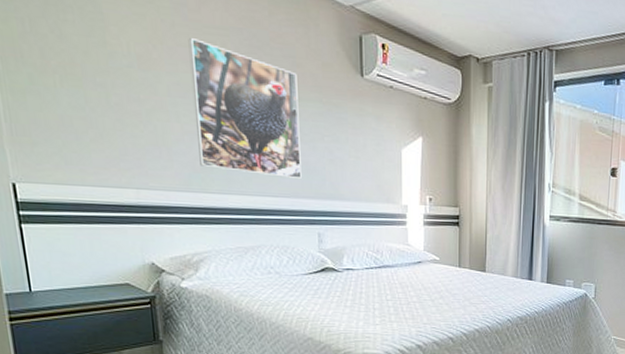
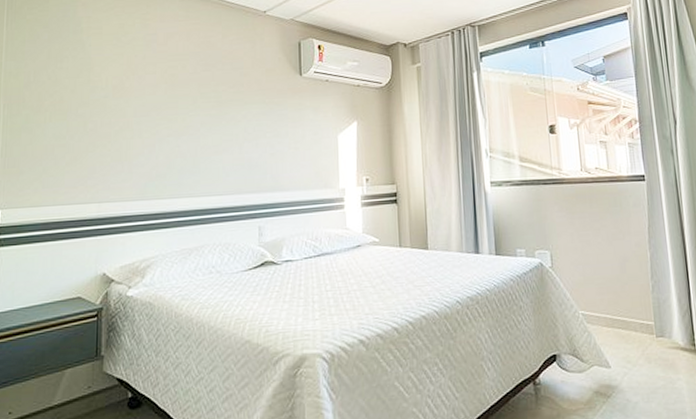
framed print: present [188,38,302,180] -> none [155,66,245,176]

